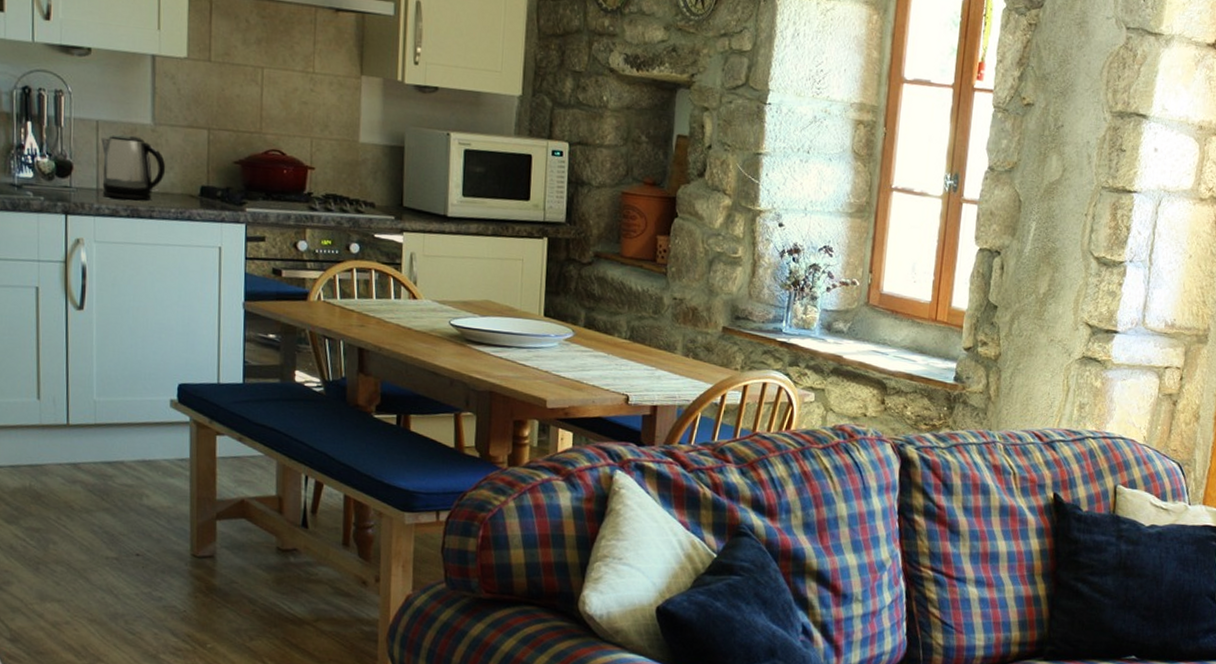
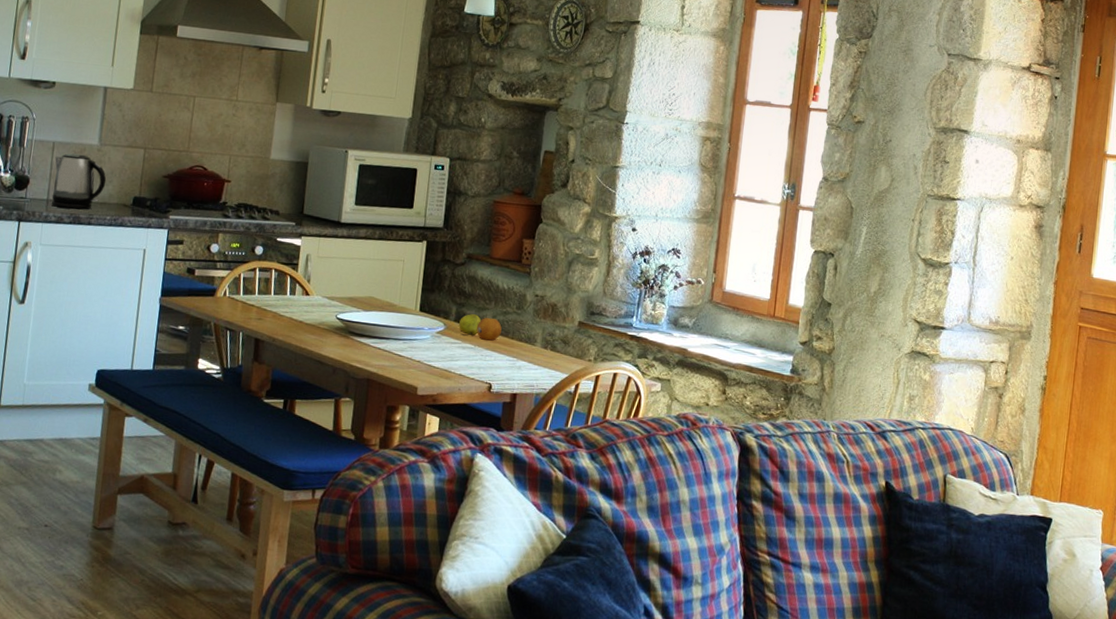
fruit: none [589,319,615,344] -> present [459,314,482,337]
fruit: none [609,322,637,349] -> present [476,317,502,342]

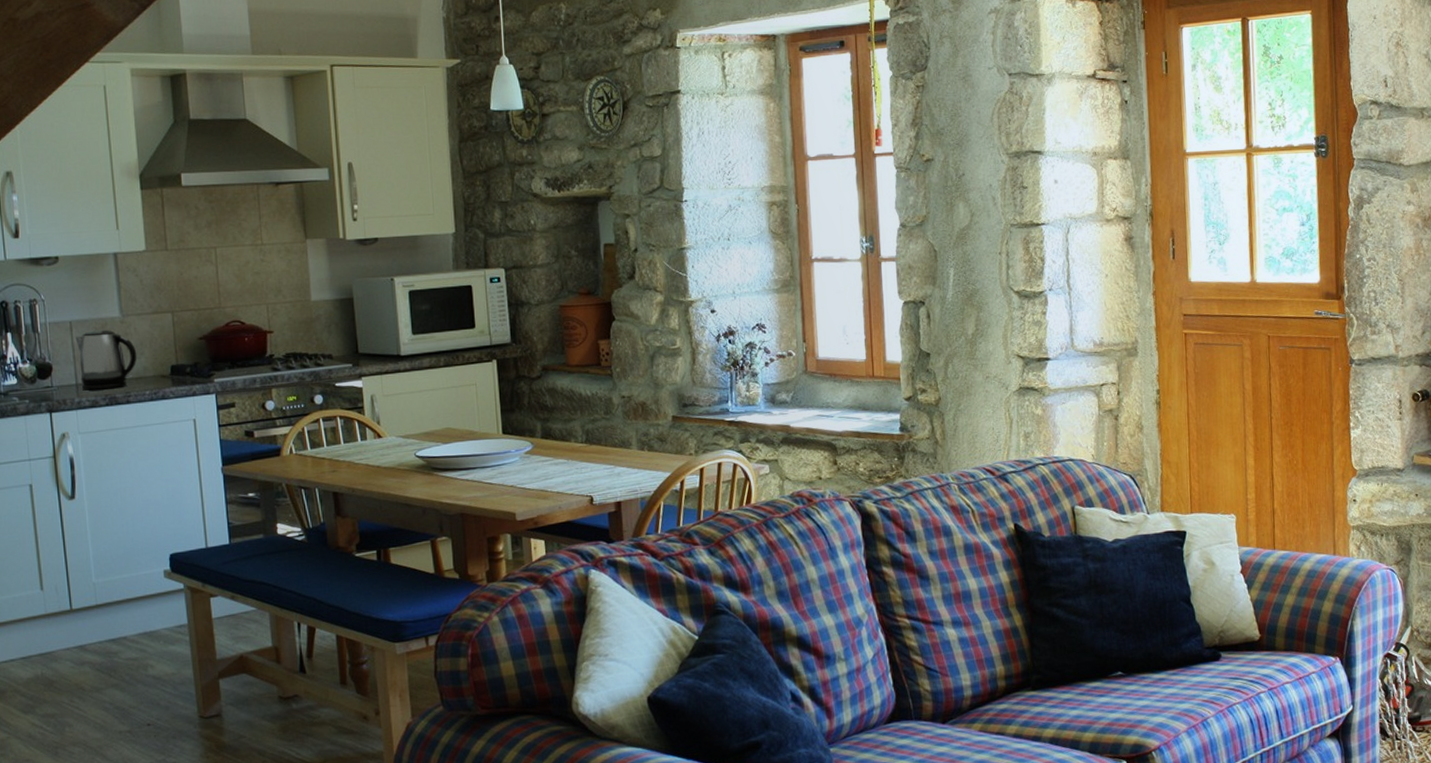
fruit: present [459,314,482,337] -> none [547,427,570,452]
fruit: present [476,317,502,342] -> none [566,427,593,453]

